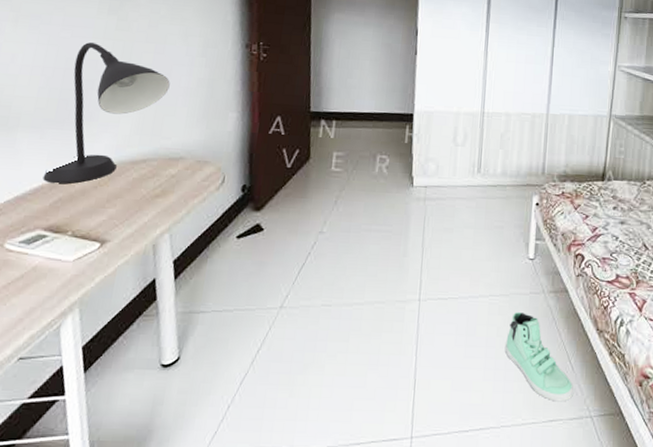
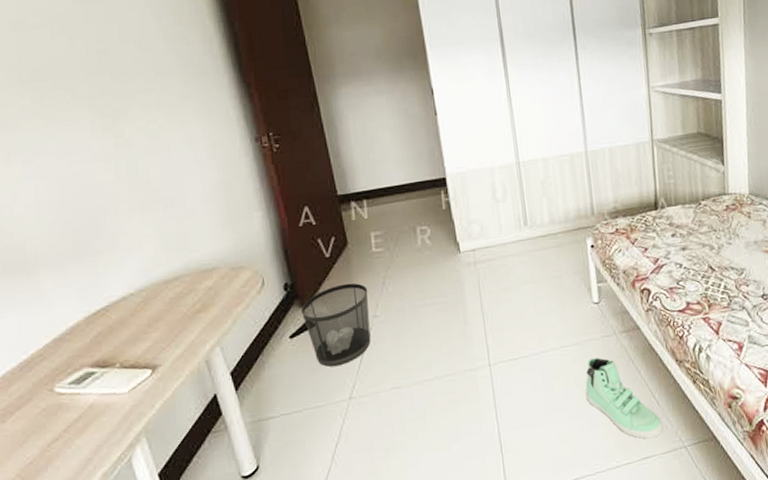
desk lamp: present [42,42,170,184] -> none [76,166,185,320]
waste bin: none [252,195,320,274] -> present [300,282,371,367]

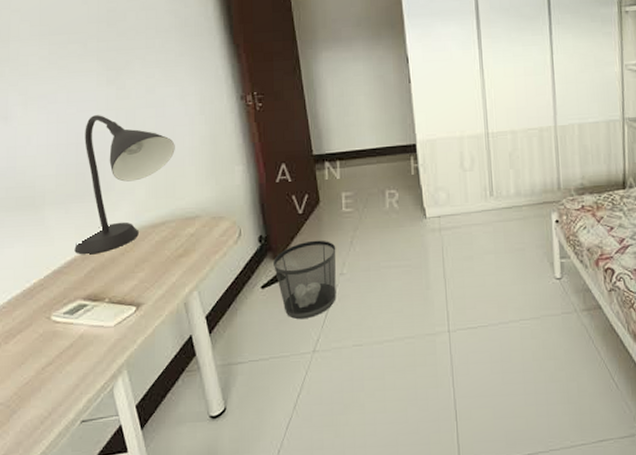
desk lamp: none [76,166,185,320] -> present [74,115,175,255]
sneaker: present [585,358,664,439] -> none [542,334,622,422]

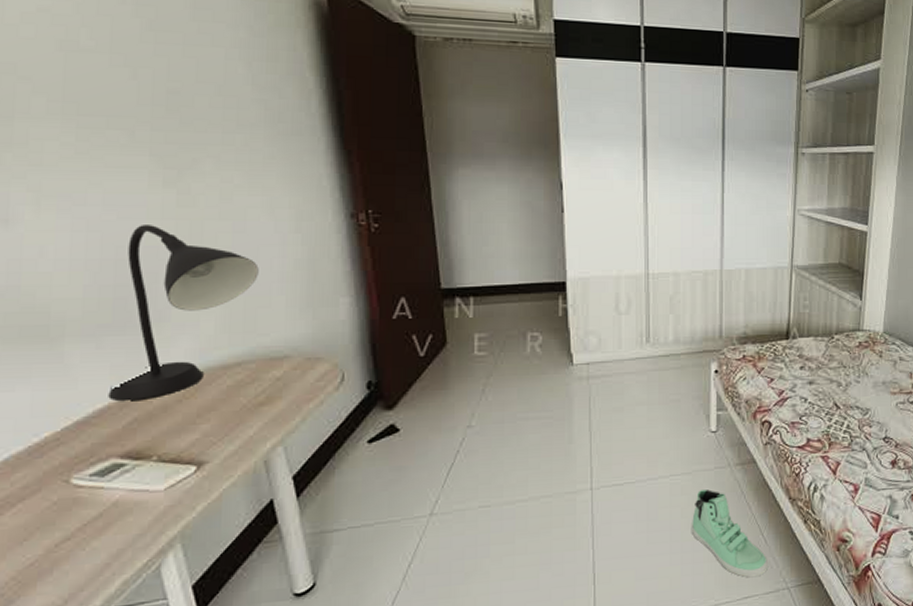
waste bin: present [272,240,336,320] -> none [383,387,464,479]
sneaker: none [542,334,622,422] -> present [691,490,769,578]

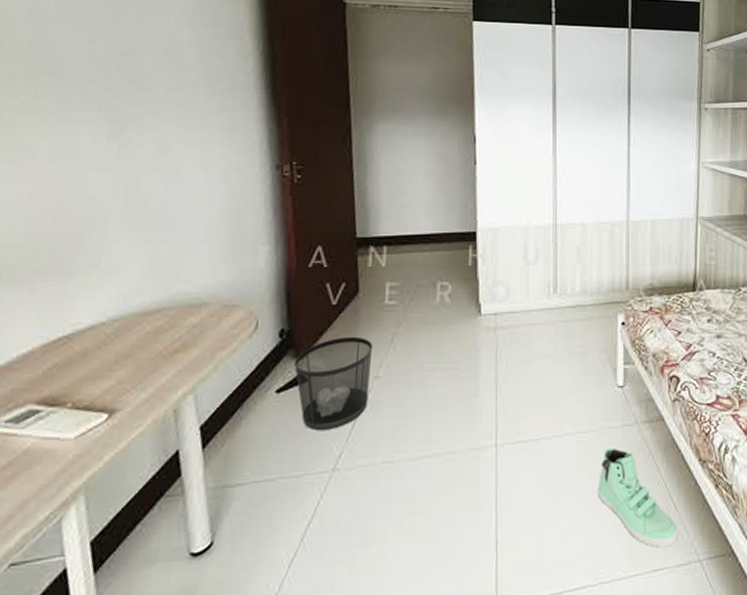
desk lamp: present [108,225,259,402] -> none [32,175,187,347]
waste bin: none [383,387,464,479] -> present [293,336,373,431]

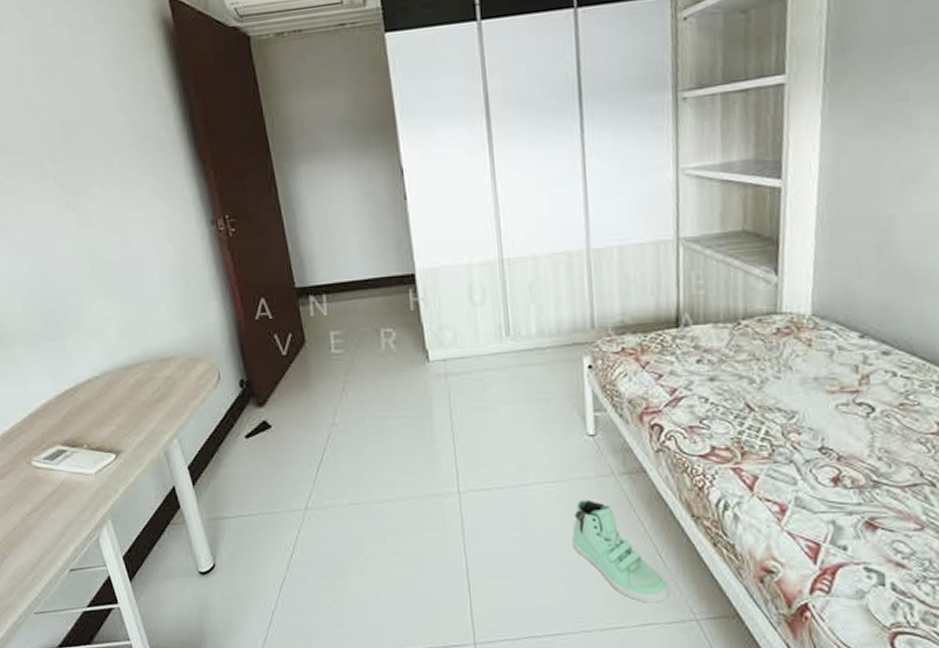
waste bin: present [293,336,373,431] -> none [256,385,329,473]

